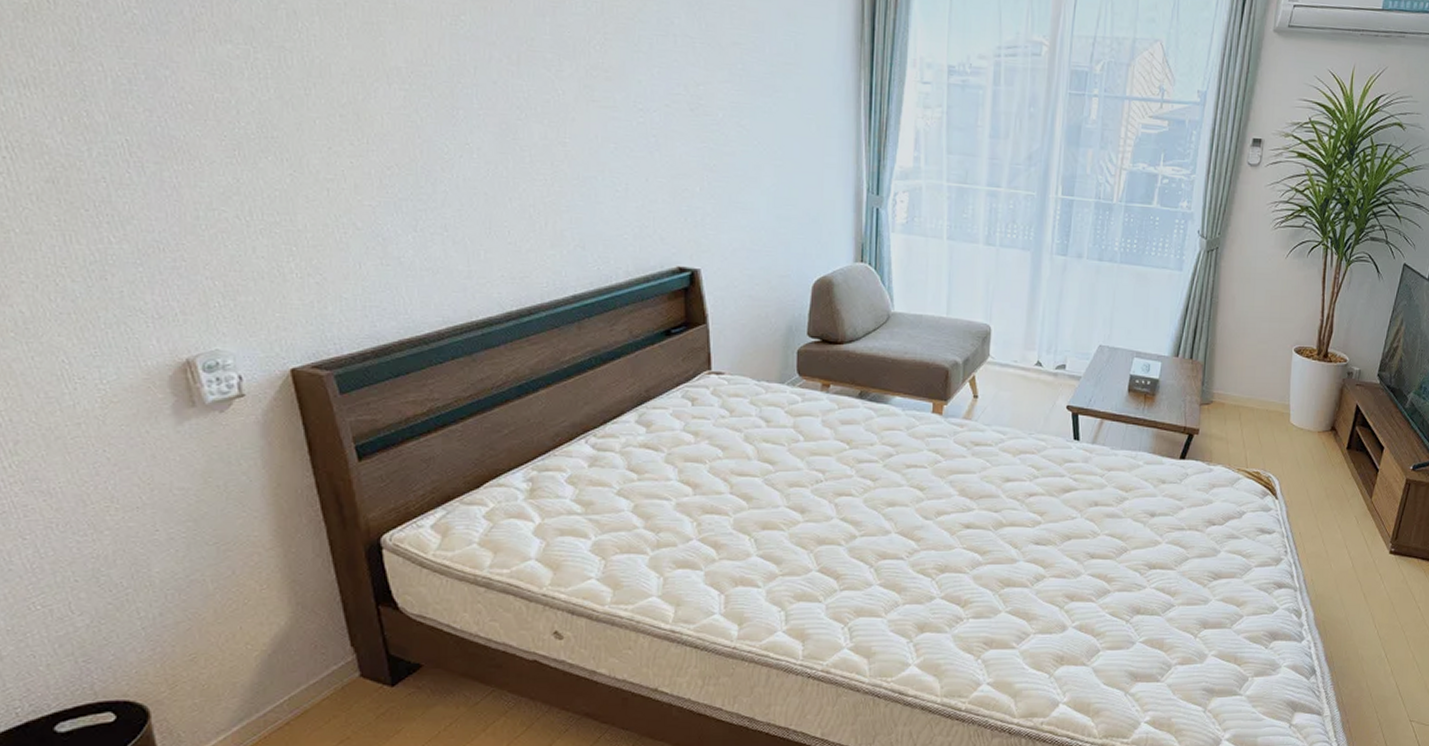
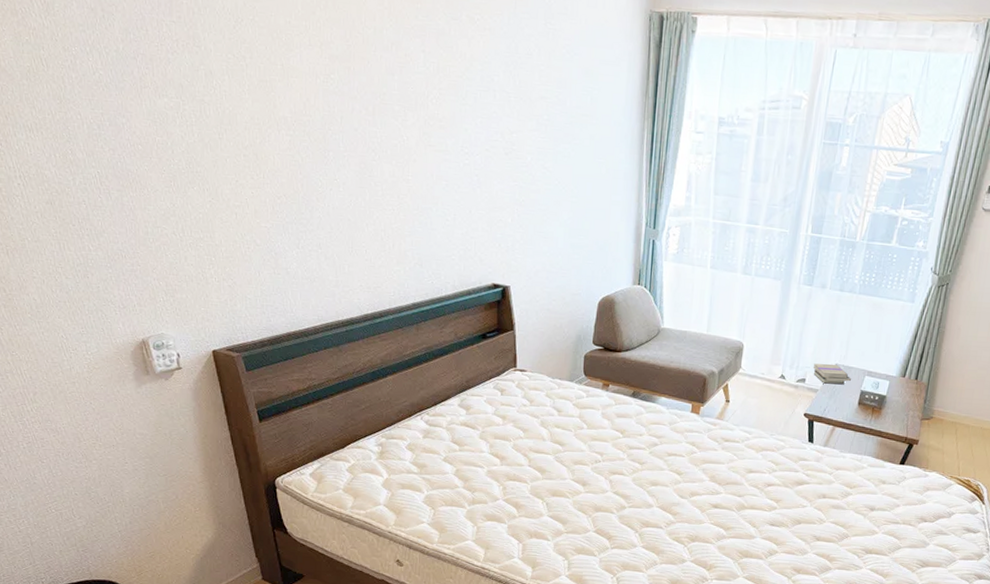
books: none [1074,345,1118,369] -> present [813,363,851,385]

